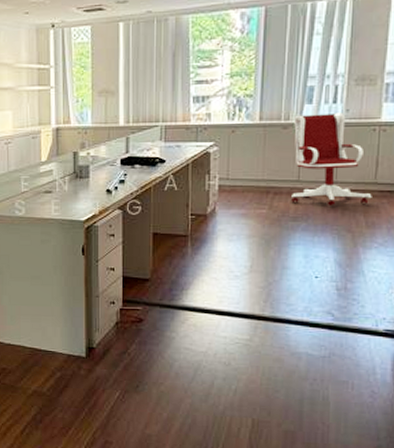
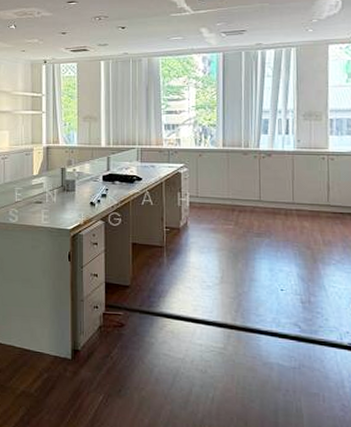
office chair: present [291,112,372,205] -> none [253,142,327,224]

